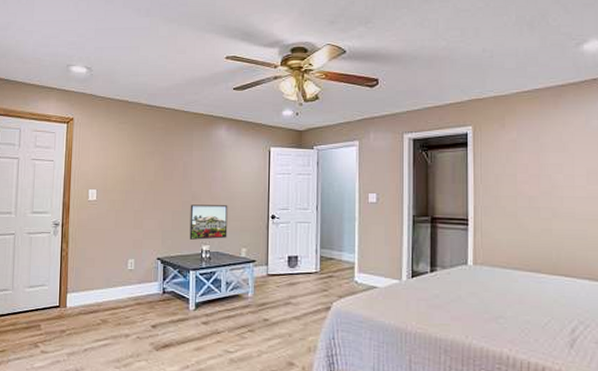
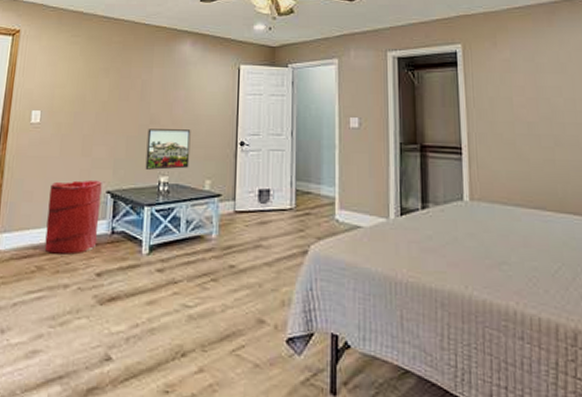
laundry hamper: none [107,248,153,310] -> present [44,179,102,255]

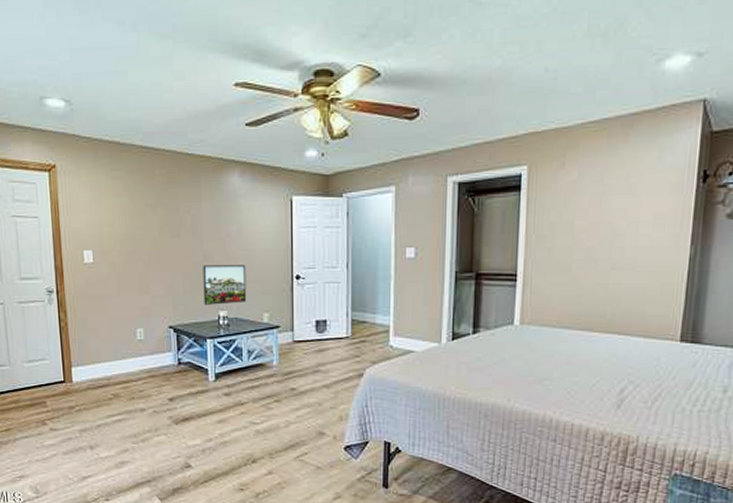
laundry hamper: present [44,179,102,255] -> none [114,316,166,383]

